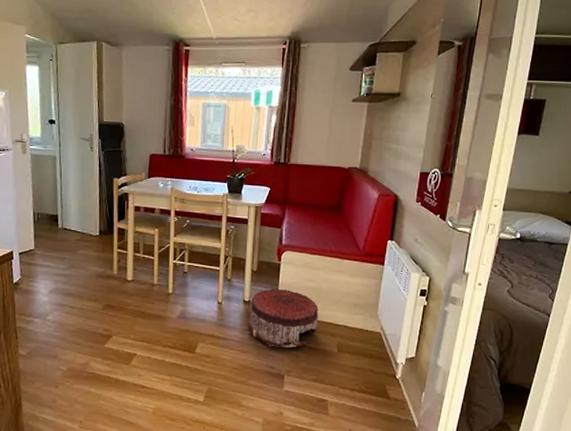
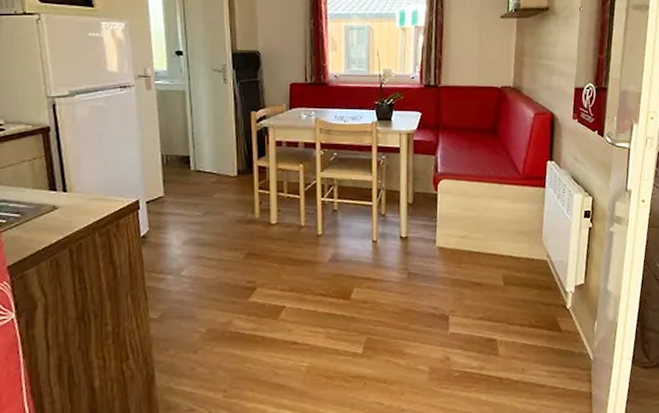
pouf: present [247,288,318,349] -> none [406,220,481,287]

